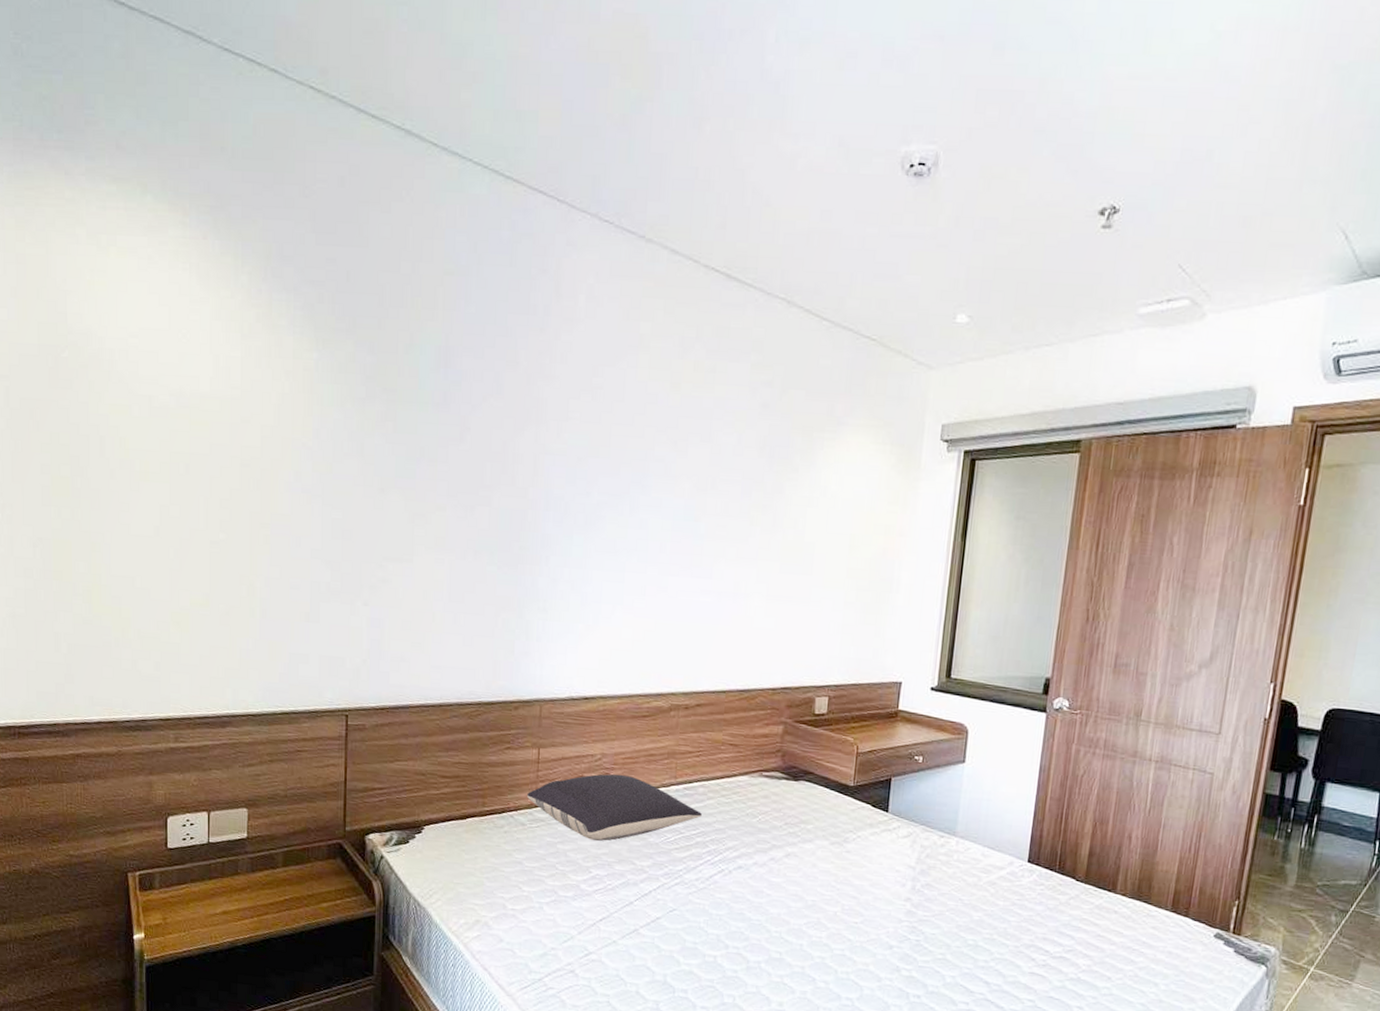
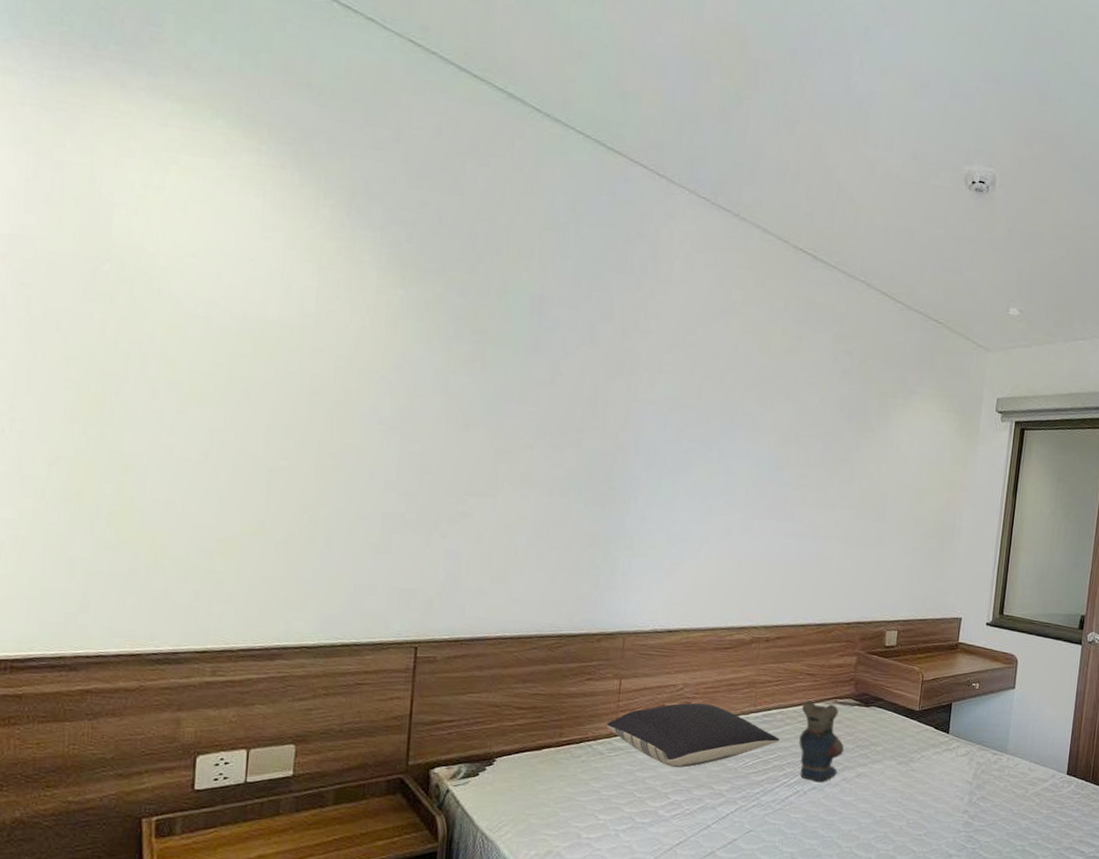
teddy bear: none [723,773,772,861] -> present [799,700,845,782]

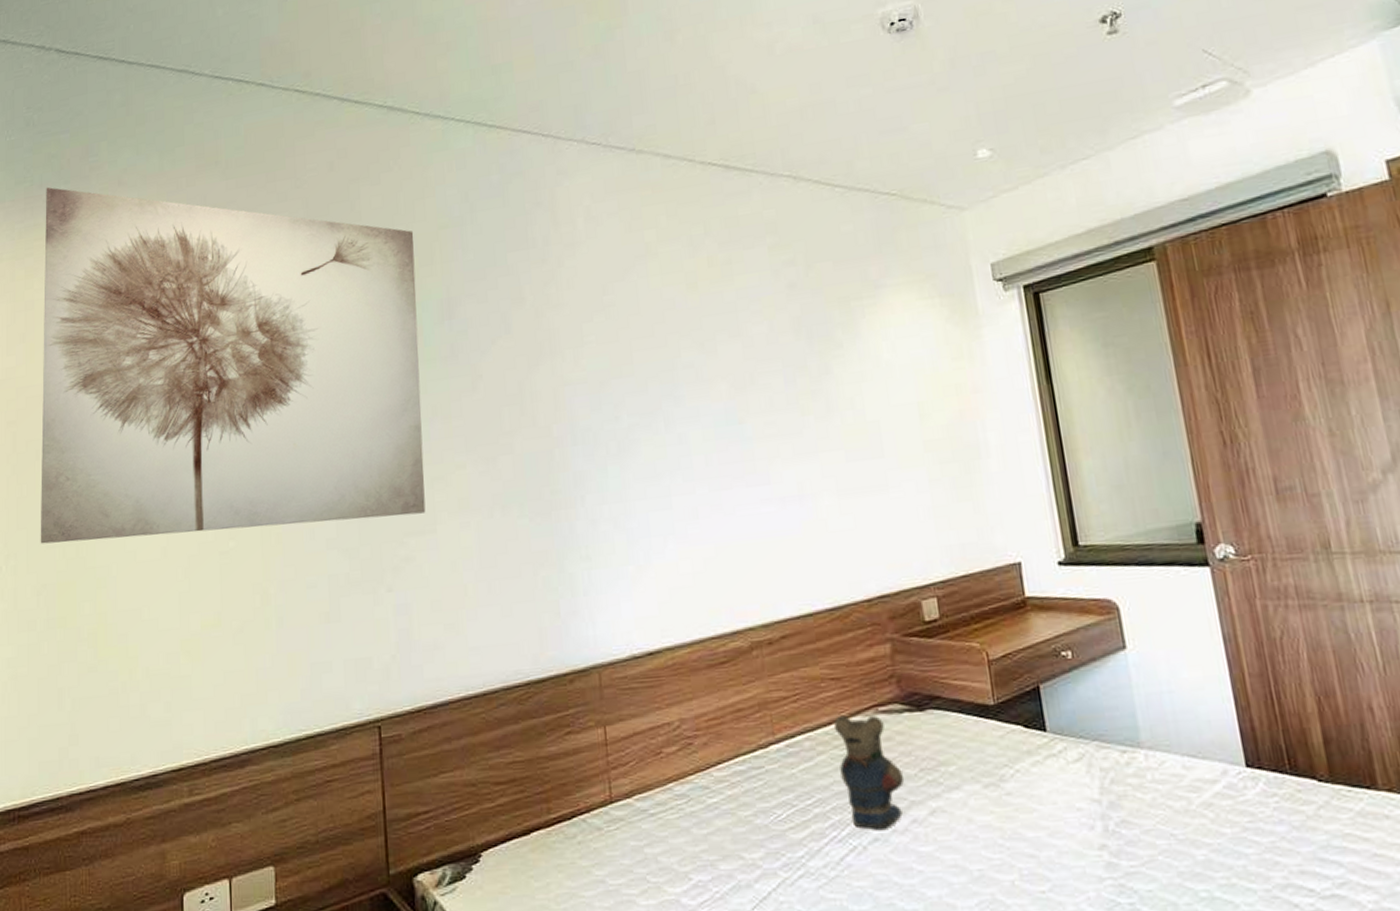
wall art: none [55,40,516,479] -> present [40,187,426,544]
pillow: present [607,703,779,768] -> none [599,741,815,836]

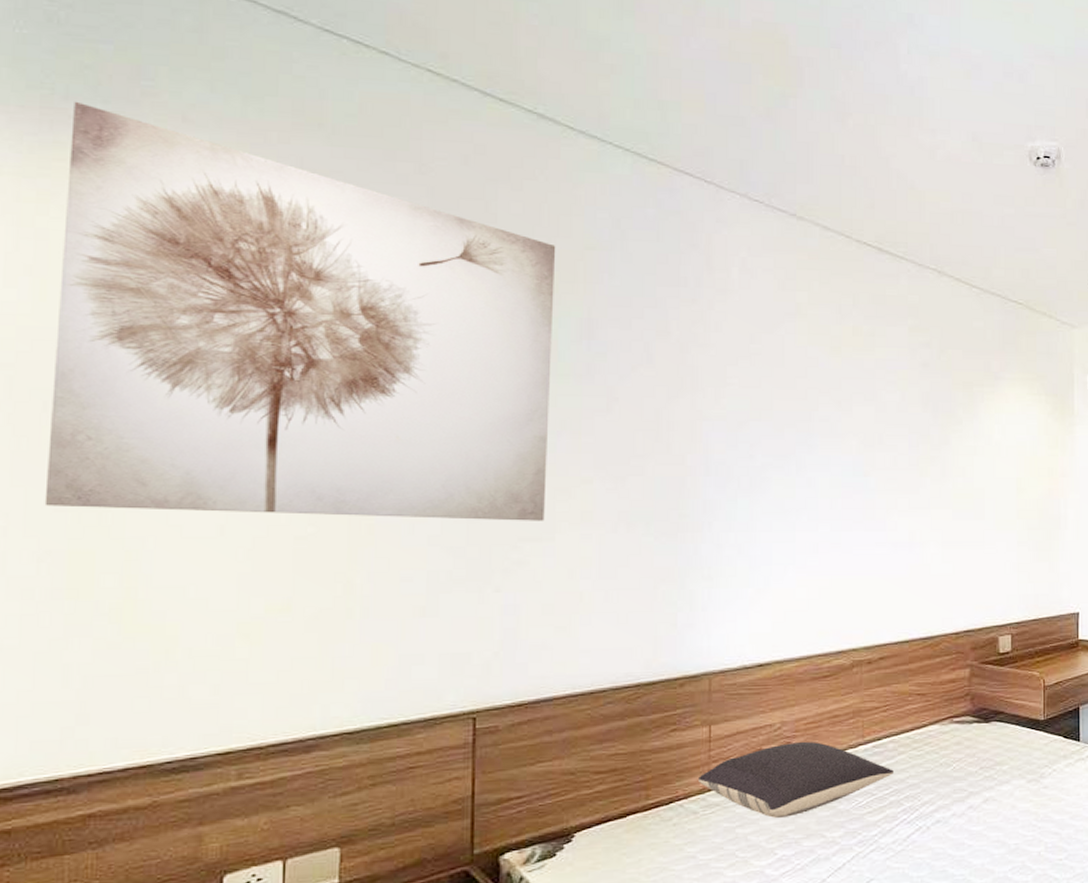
pillow: none [599,741,815,836] -> present [699,741,894,819]
teddy bear: present [834,715,905,830] -> none [916,723,967,814]

